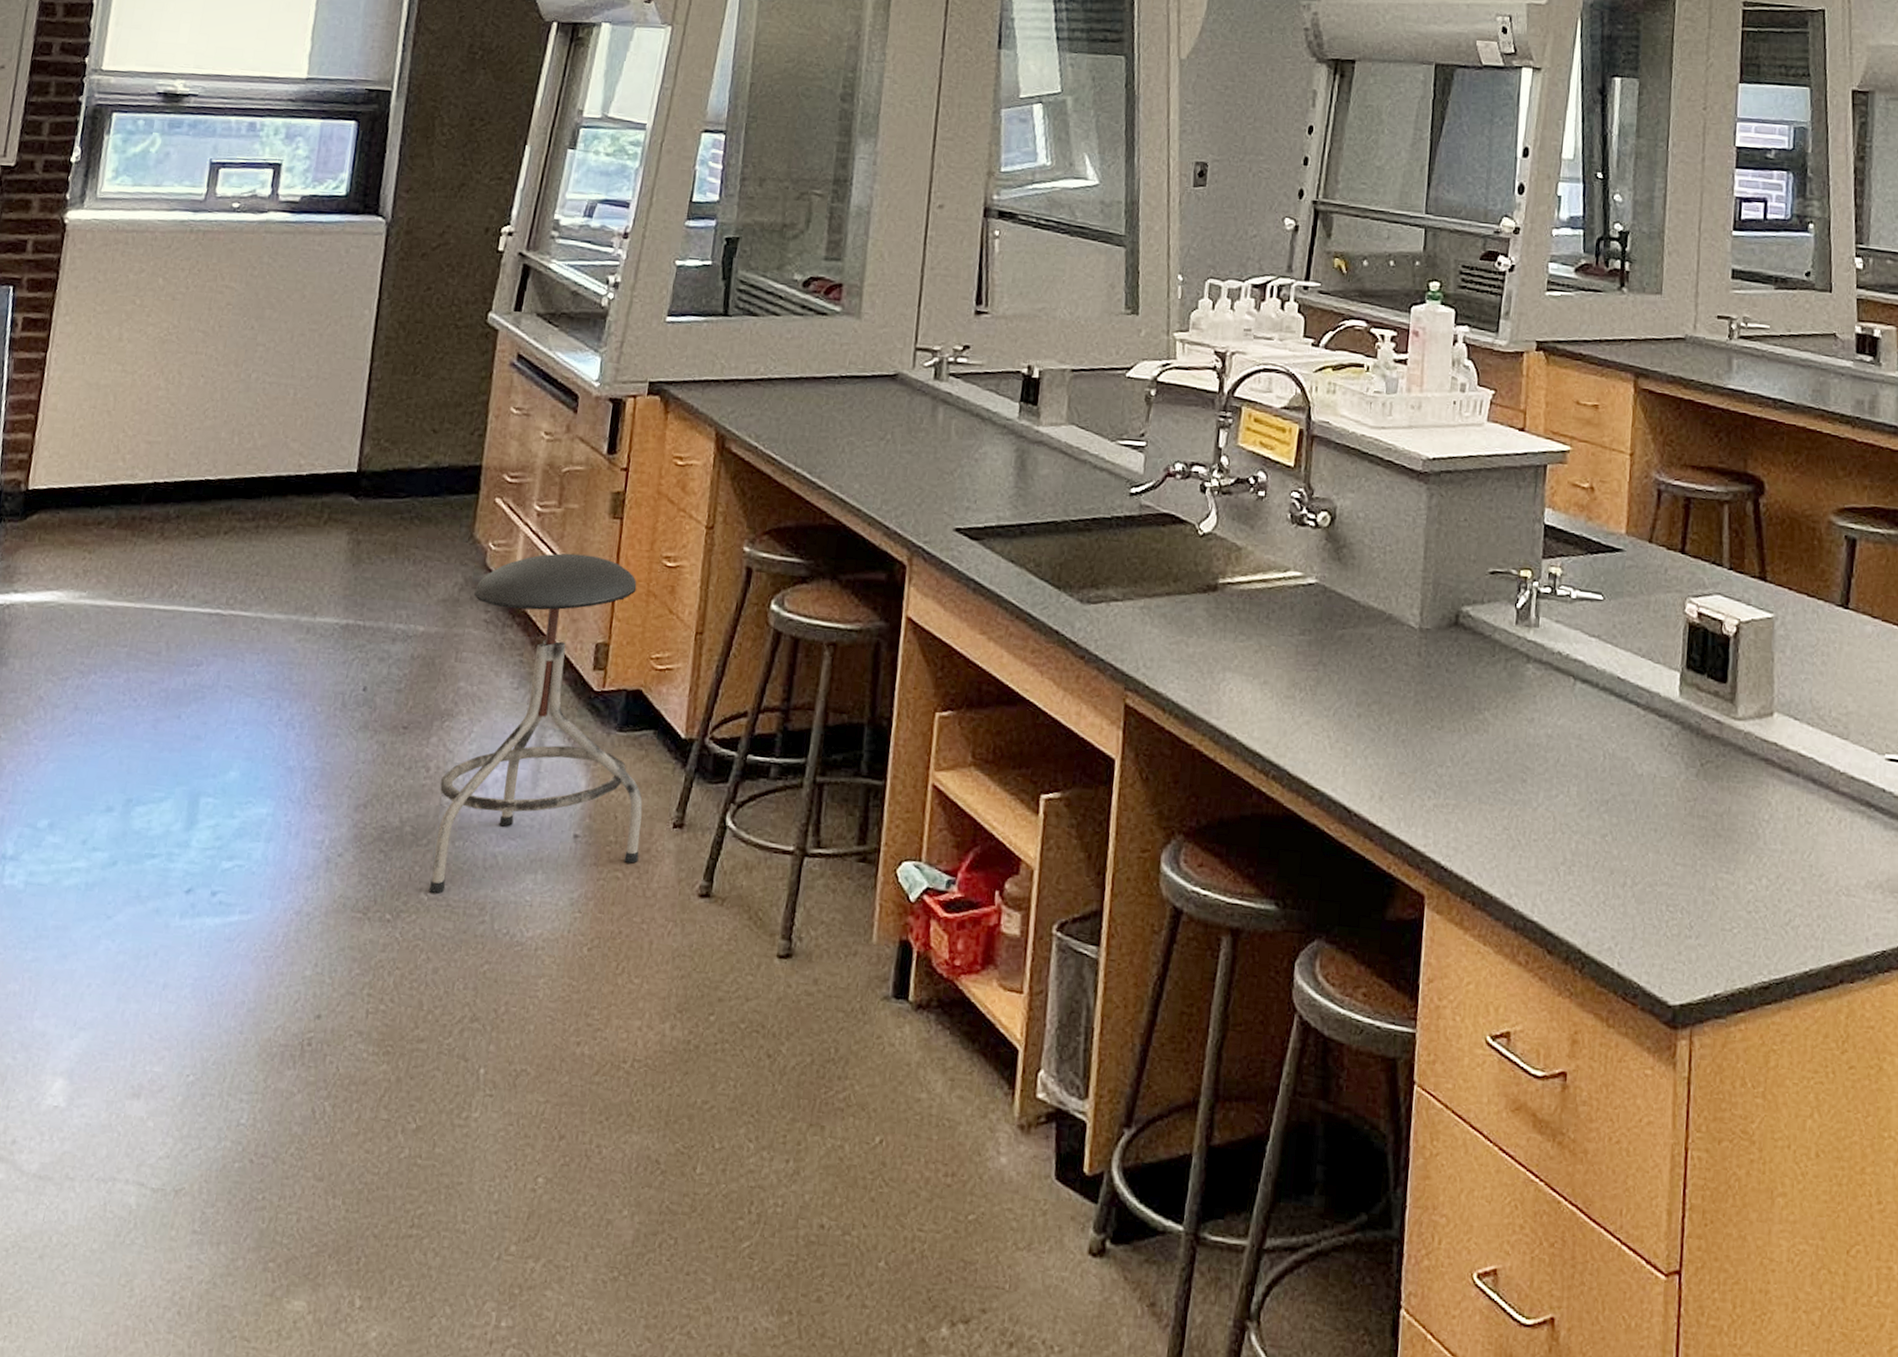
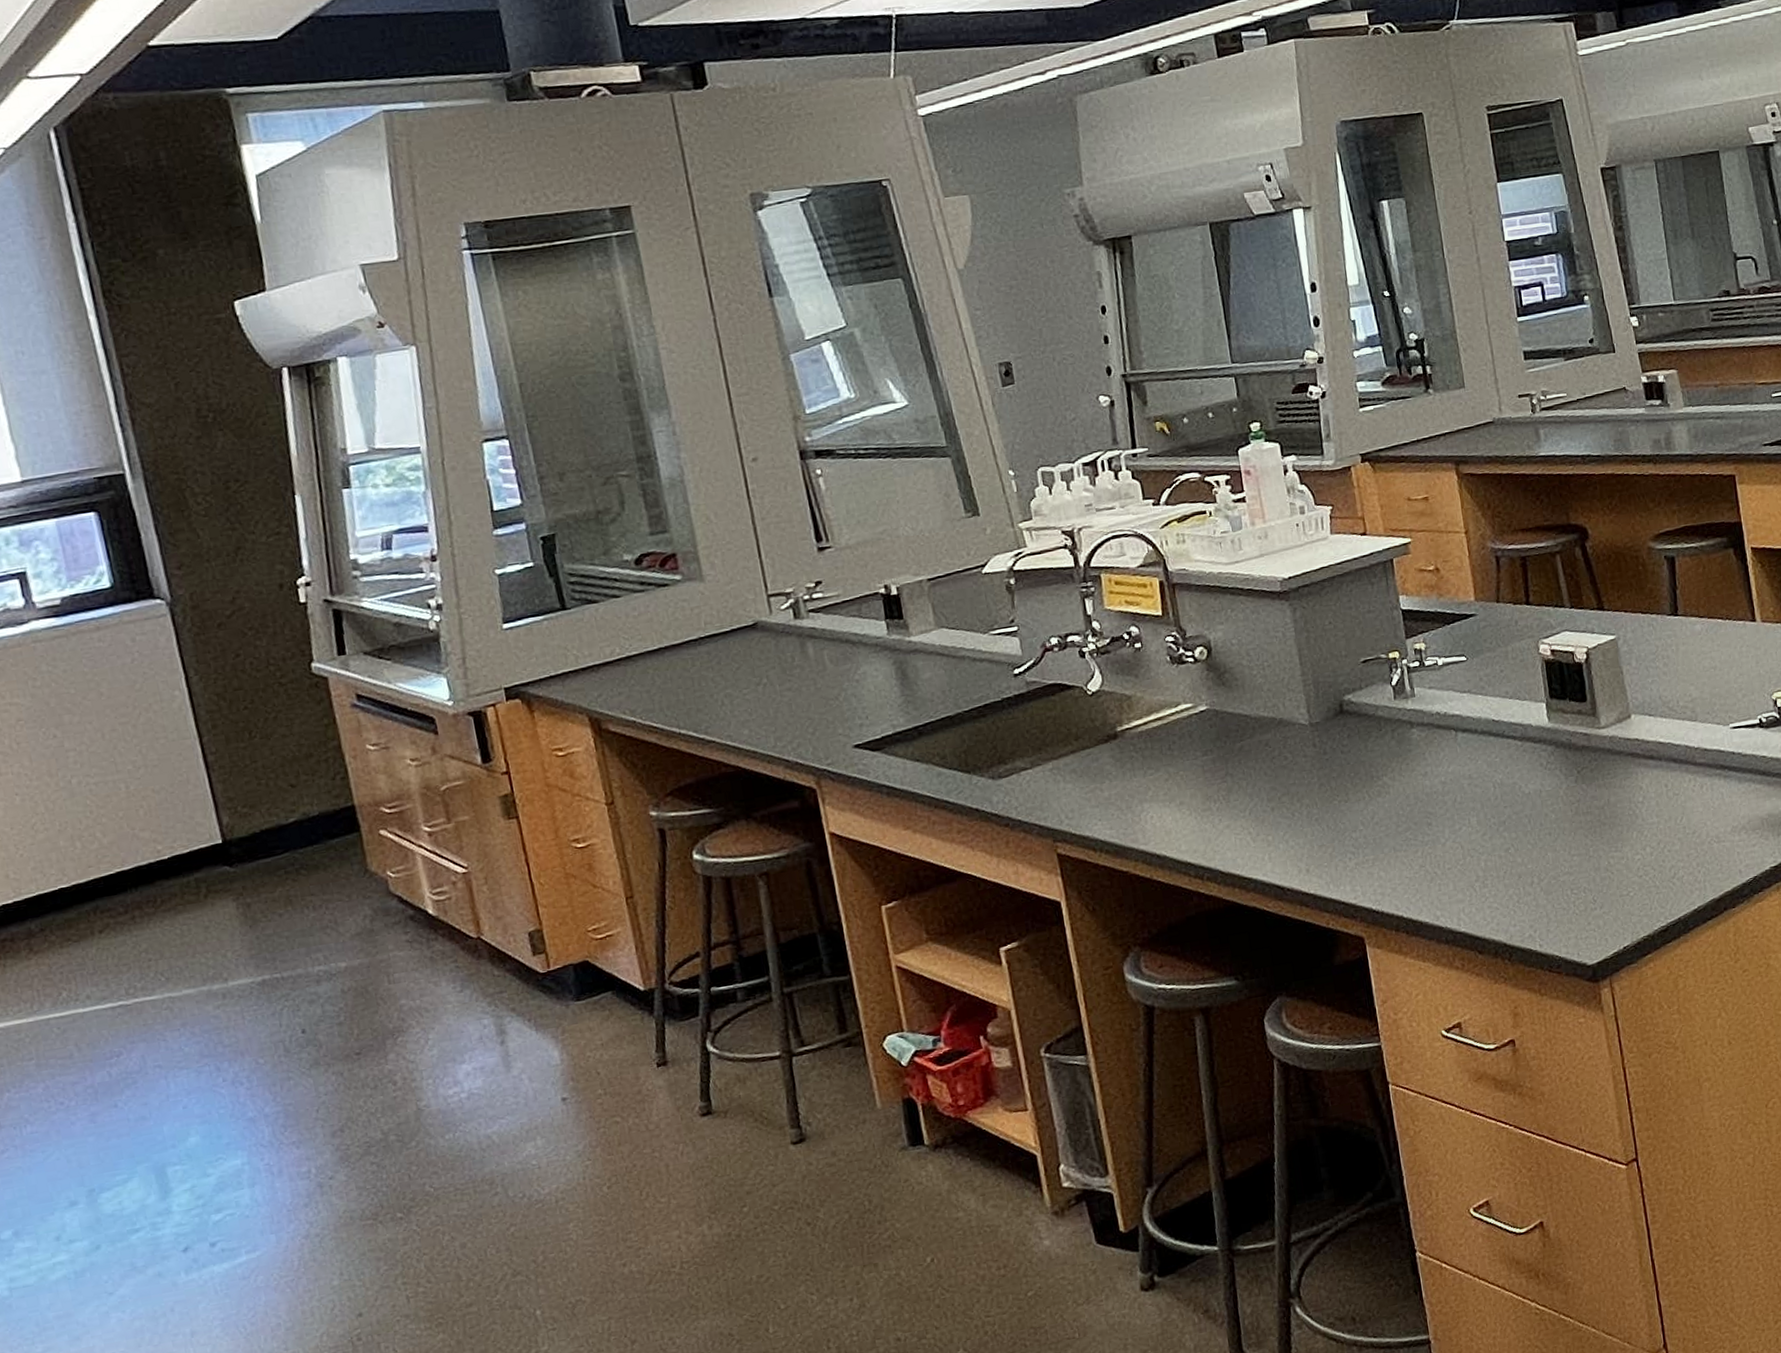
stool: present [428,553,643,893] -> none [387,856,633,1184]

